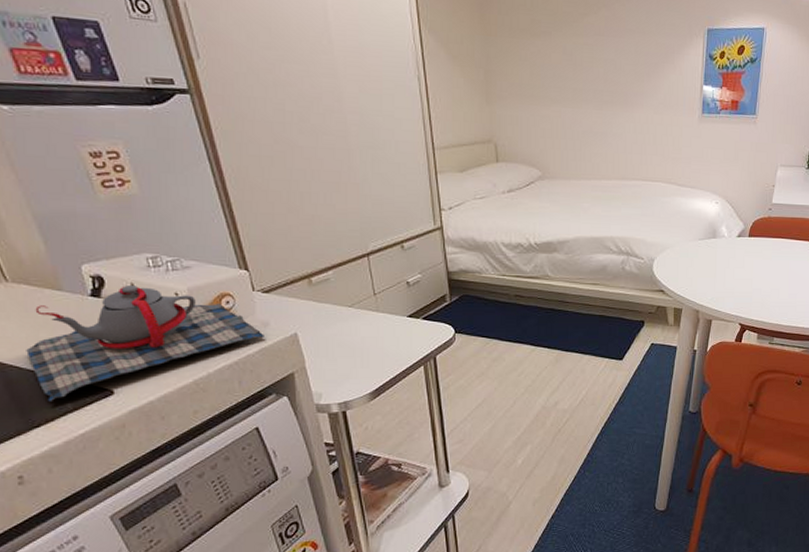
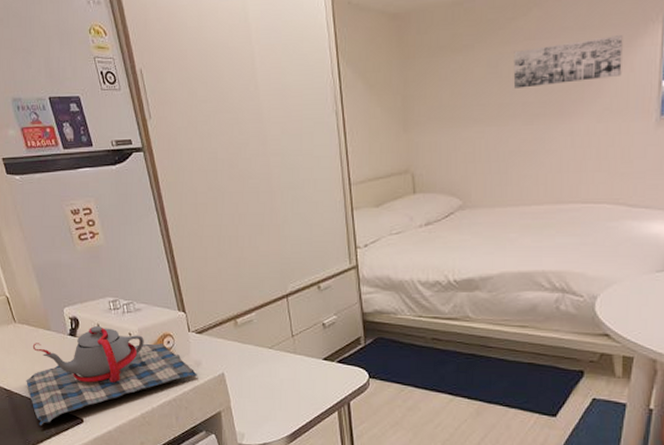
wall art: none [586,42,674,78] -> present [513,34,623,89]

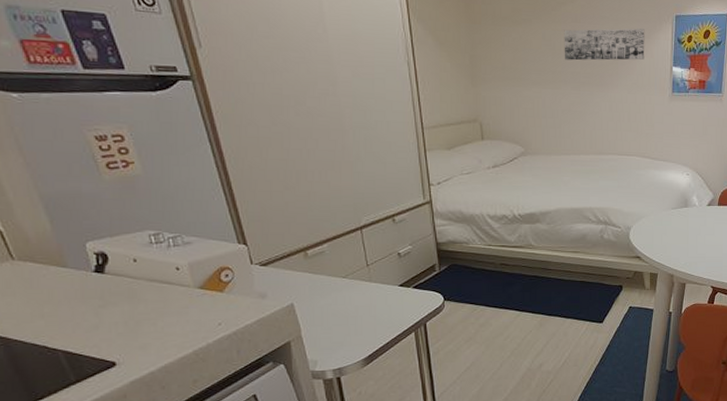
teapot: present [26,325,197,426] -> none [31,260,262,375]

